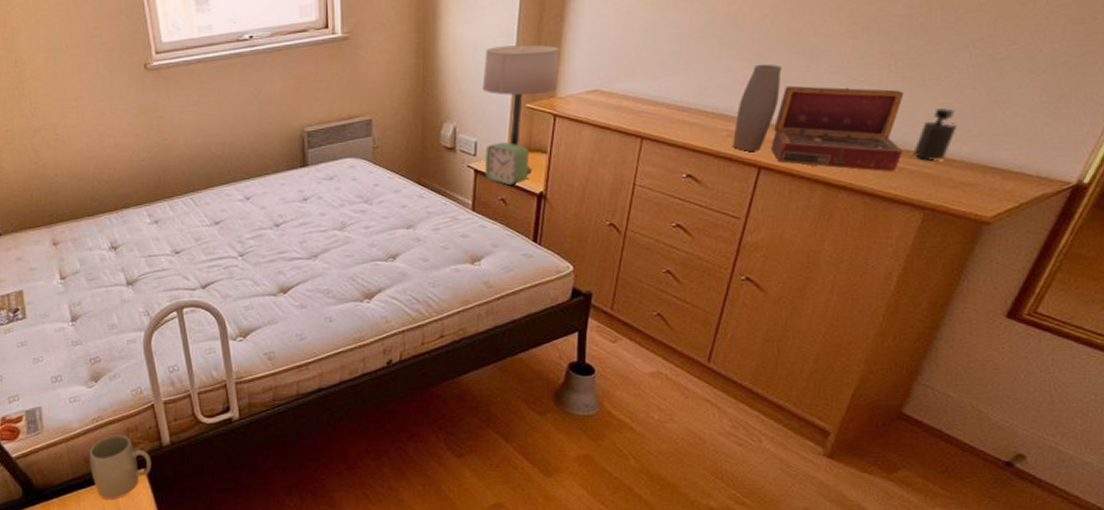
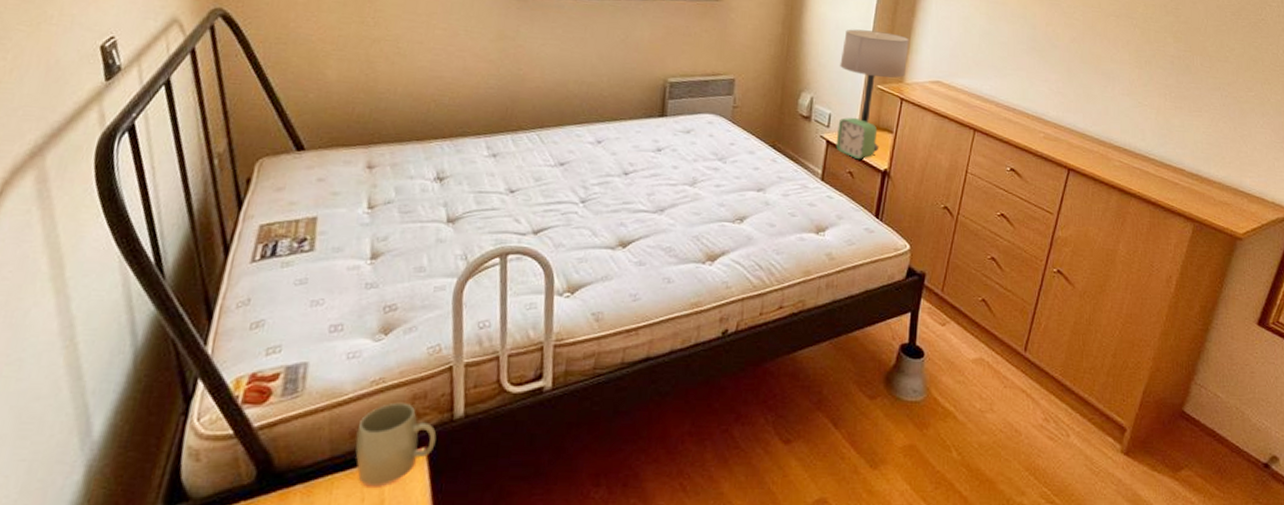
vase: present [732,63,782,153] -> none [1047,78,1086,155]
wooden box: present [771,85,904,172] -> none [1078,100,1177,186]
perfume bottle: present [913,107,958,161] -> none [1184,135,1216,180]

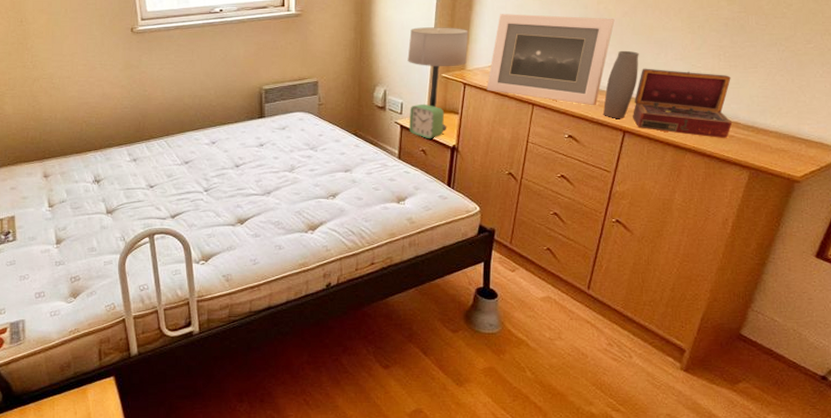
mug: present [355,402,437,487] -> none [65,345,120,405]
picture frame: none [925,24,1063,138] -> present [486,14,615,106]
vase: none [1047,78,1086,155] -> present [602,50,639,119]
wooden box: none [1078,100,1177,186] -> present [633,68,733,139]

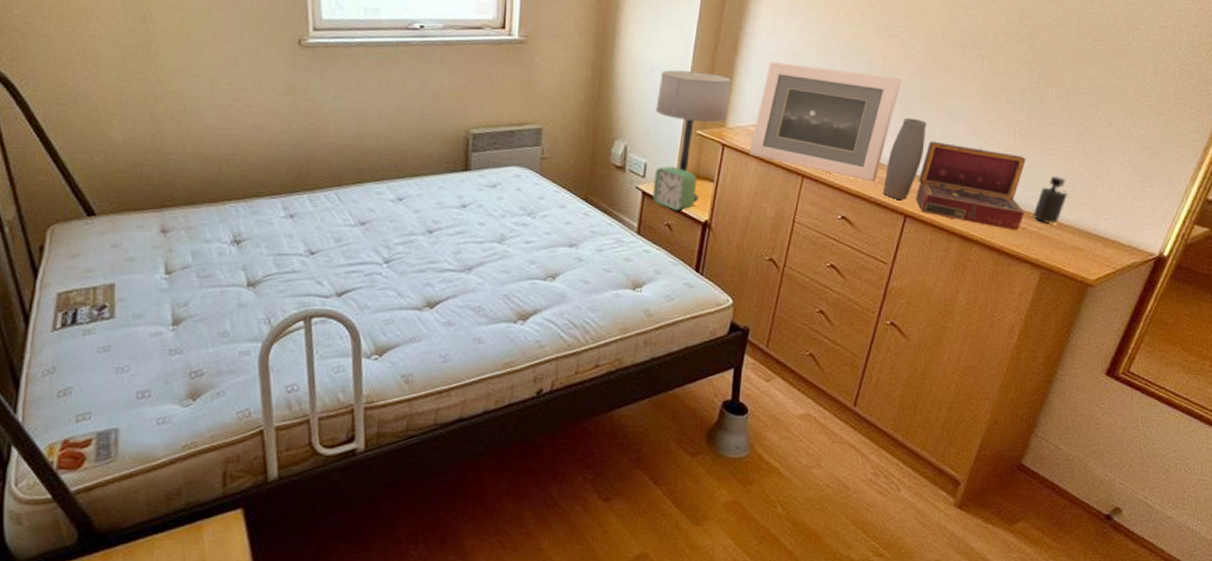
perfume bottle: none [740,89,772,131] -> present [1033,175,1068,224]

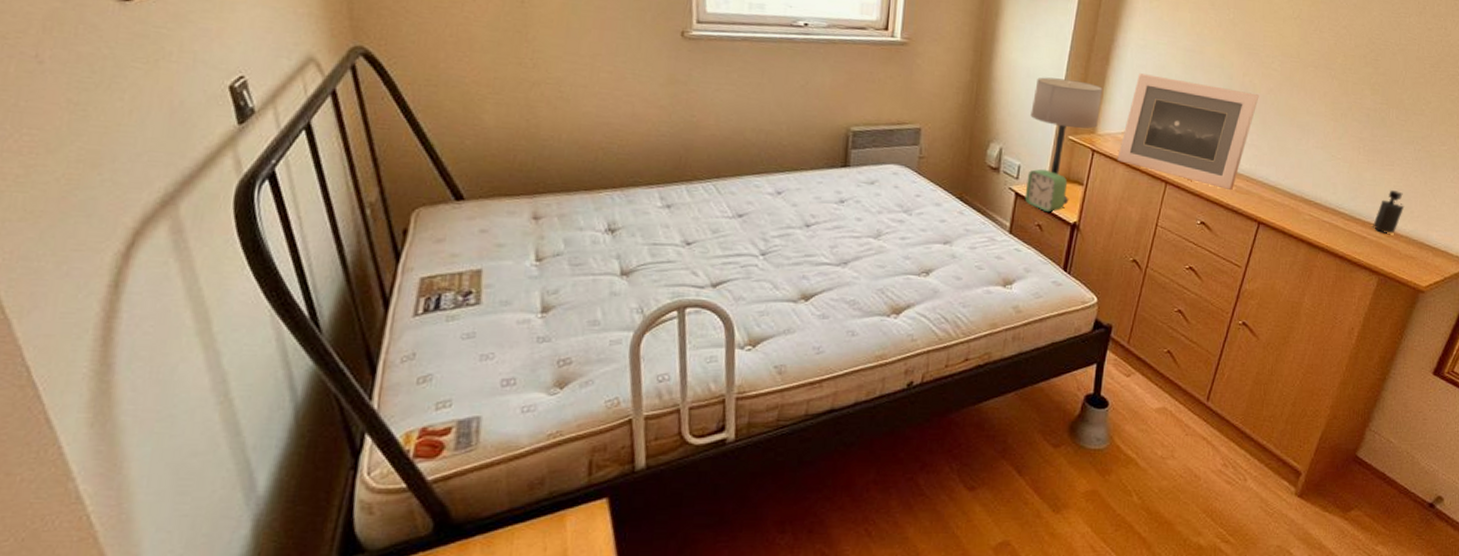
vase: present [882,117,927,201] -> none [1238,131,1281,209]
wooden box: present [916,141,1026,231] -> none [1269,153,1368,240]

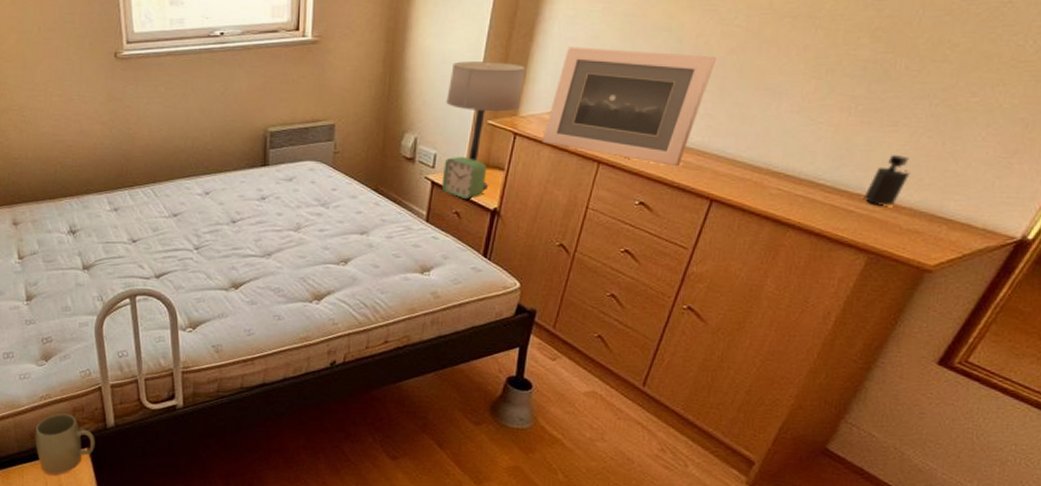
mug: none [534,455,618,537] -> present [35,413,95,475]

